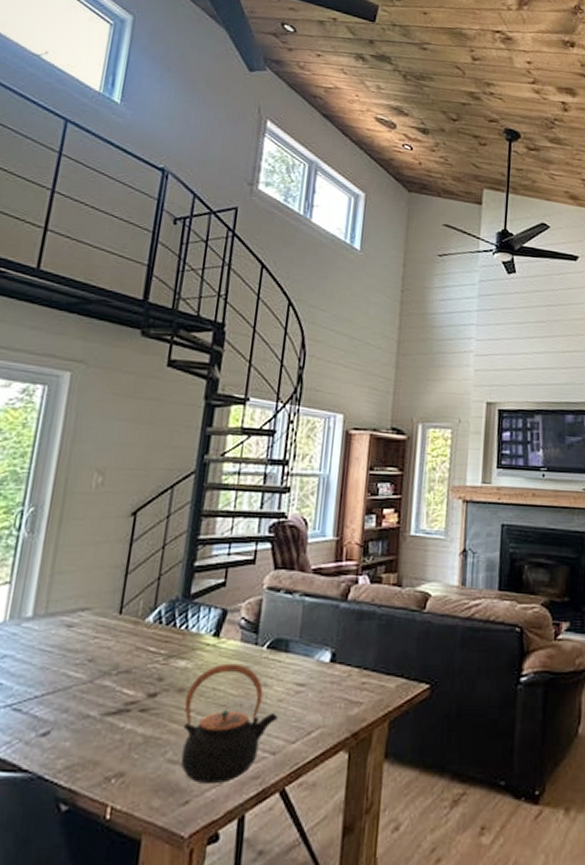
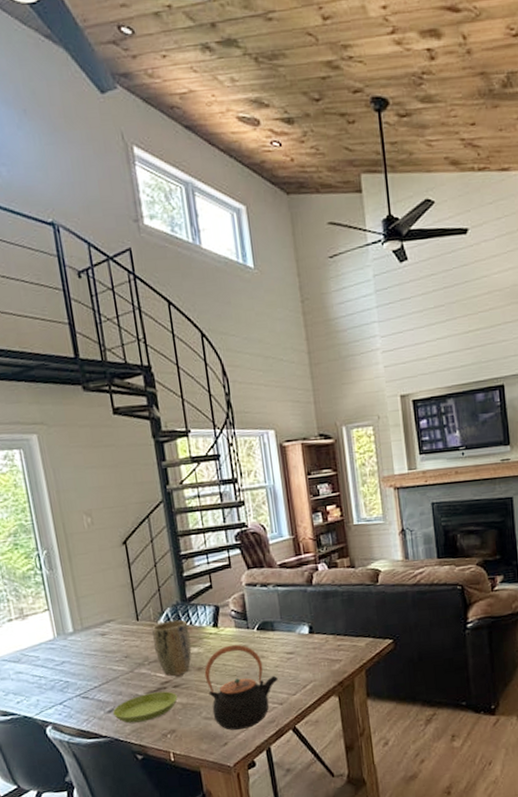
saucer: none [47,715,141,755] -> present [113,691,178,723]
plant pot: none [129,620,183,695] -> present [152,619,192,676]

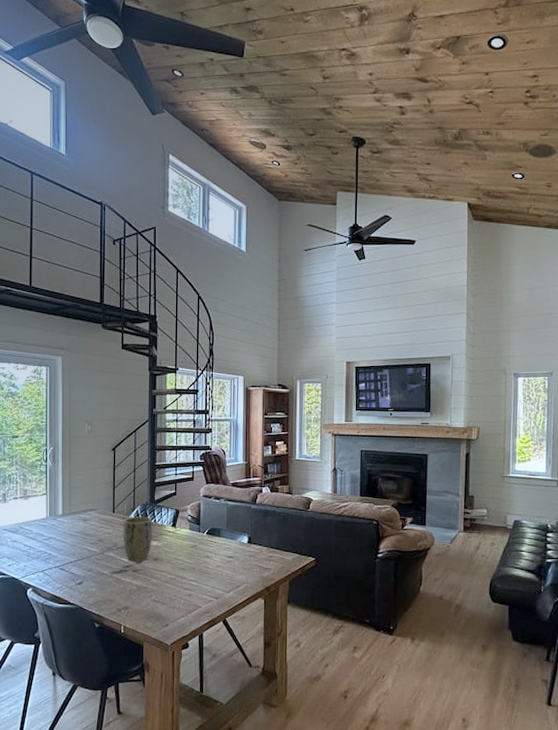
saucer: present [113,691,178,723] -> none [82,573,135,596]
teapot: present [204,644,279,730] -> none [159,543,218,615]

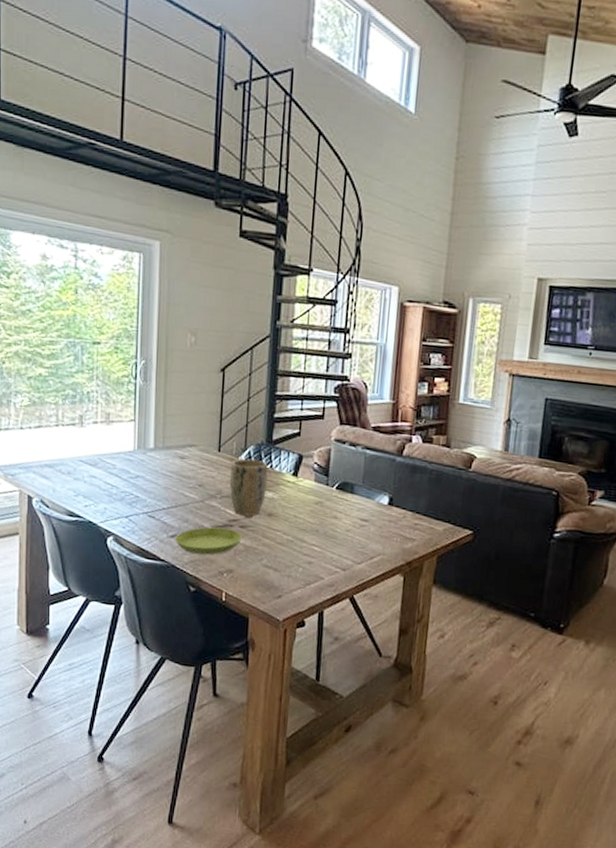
saucer: none [82,573,135,596] -> present [175,527,242,555]

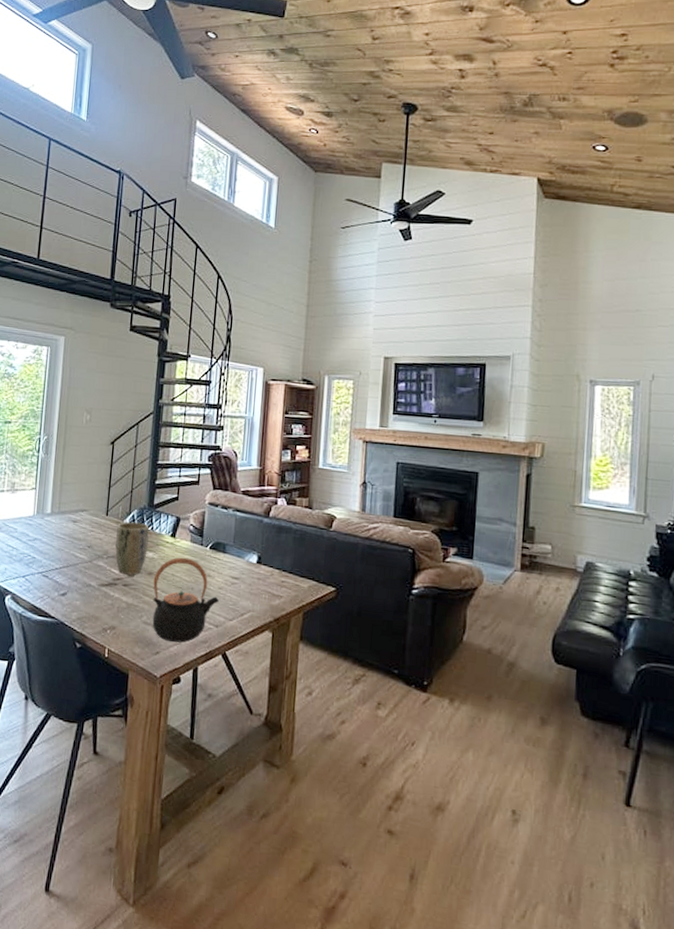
saucer: present [175,527,242,555] -> none [65,585,125,612]
teapot: none [273,497,347,586] -> present [152,557,220,643]

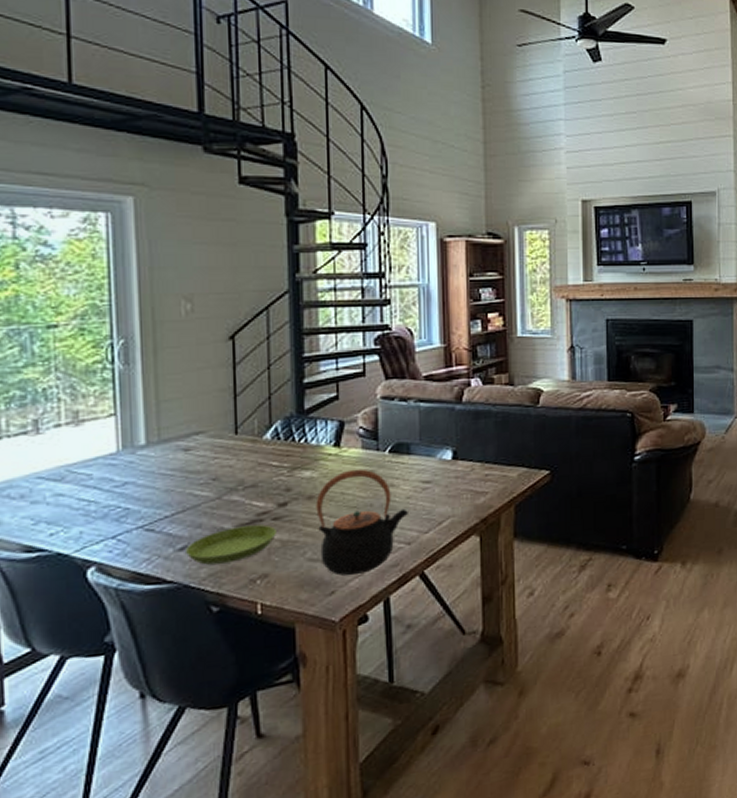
saucer: none [65,585,125,612] -> present [186,524,276,565]
plant pot: present [115,522,149,575] -> none [253,435,303,505]

